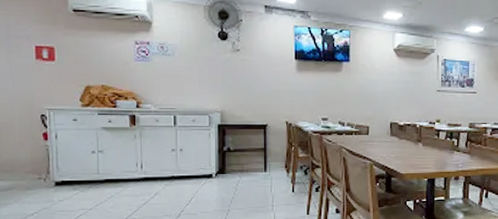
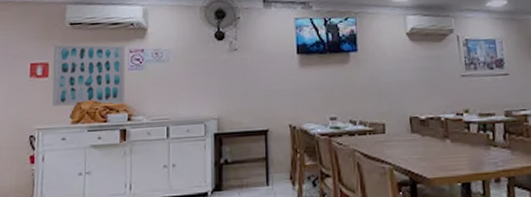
wall art: none [57,29,133,92] -> present [52,44,126,107]

